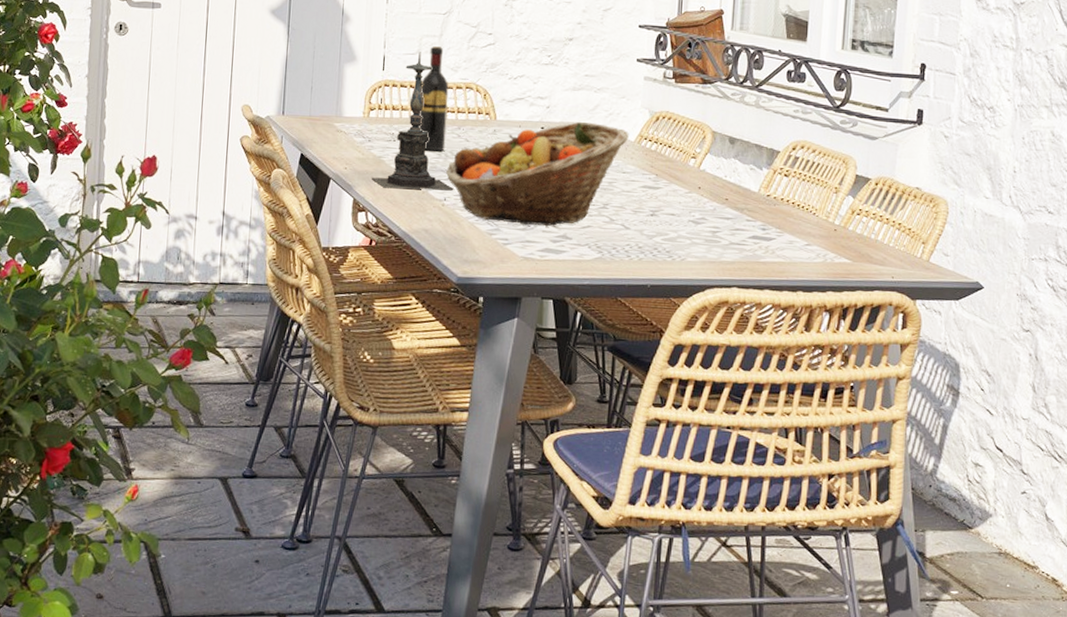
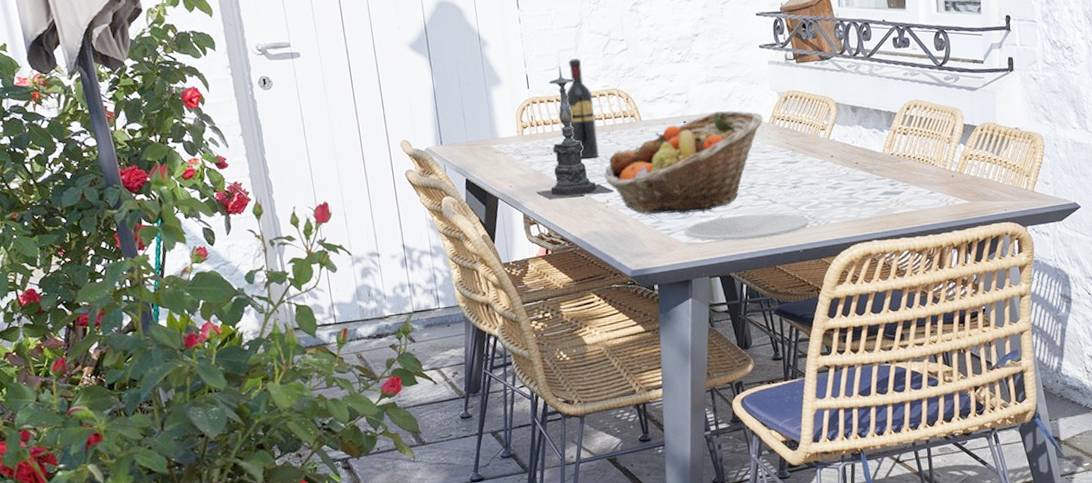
plate: none [522,235,663,266] -> present [685,213,809,241]

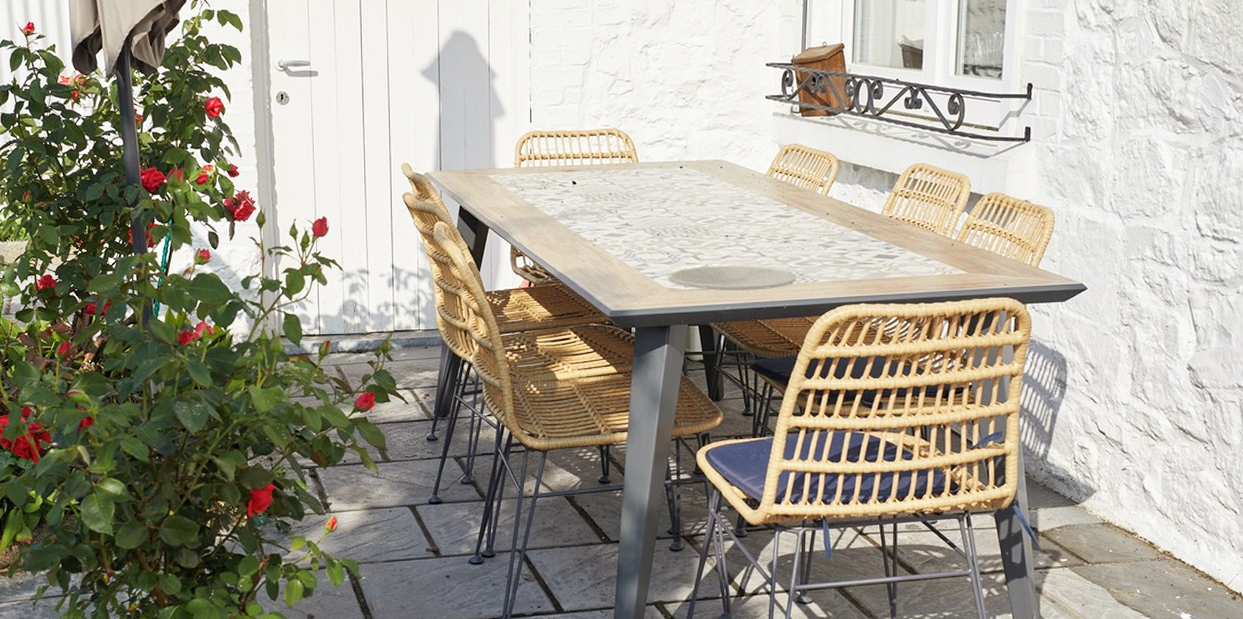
candle holder: present [537,66,614,200] -> none [527,102,603,233]
wine bottle: present [565,58,599,159] -> none [566,96,593,196]
fruit basket: present [603,110,763,214] -> none [594,159,761,259]

